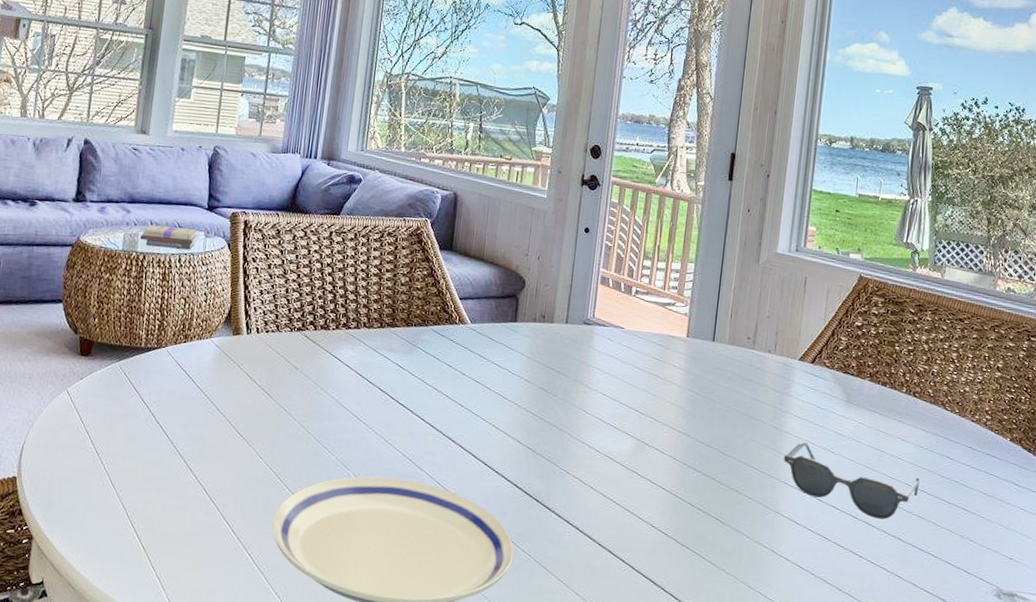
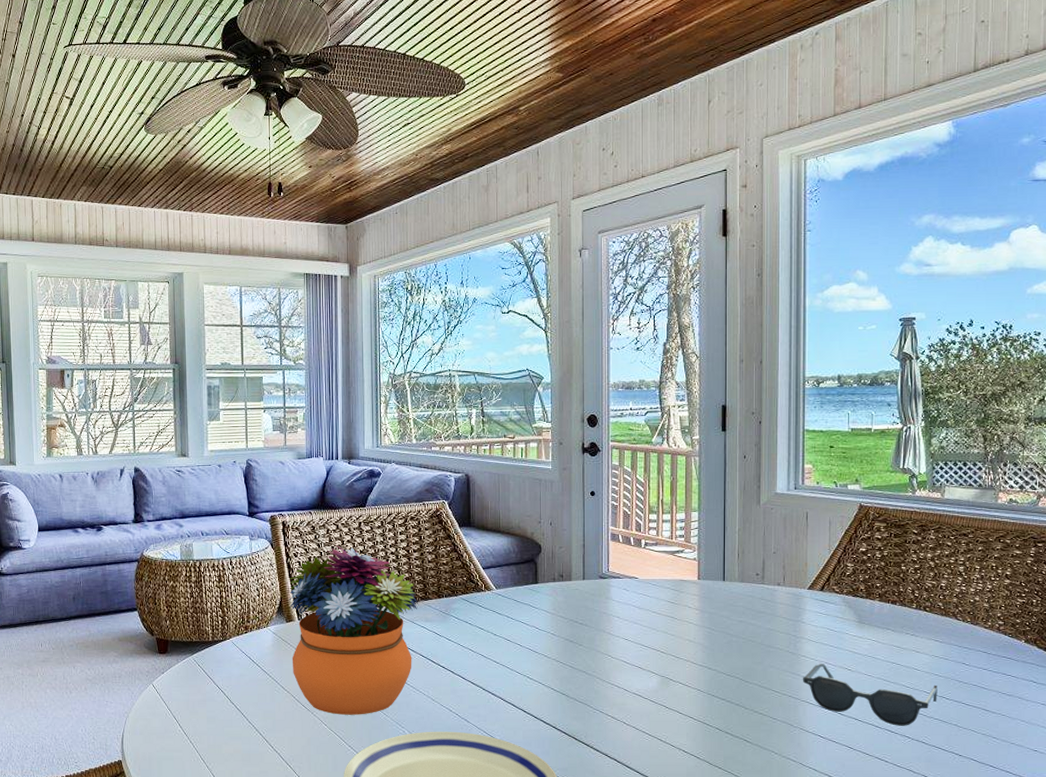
books: present [139,225,197,250] -> none [194,535,242,553]
flower arrangement: none [232,254,384,451] -> present [289,545,418,715]

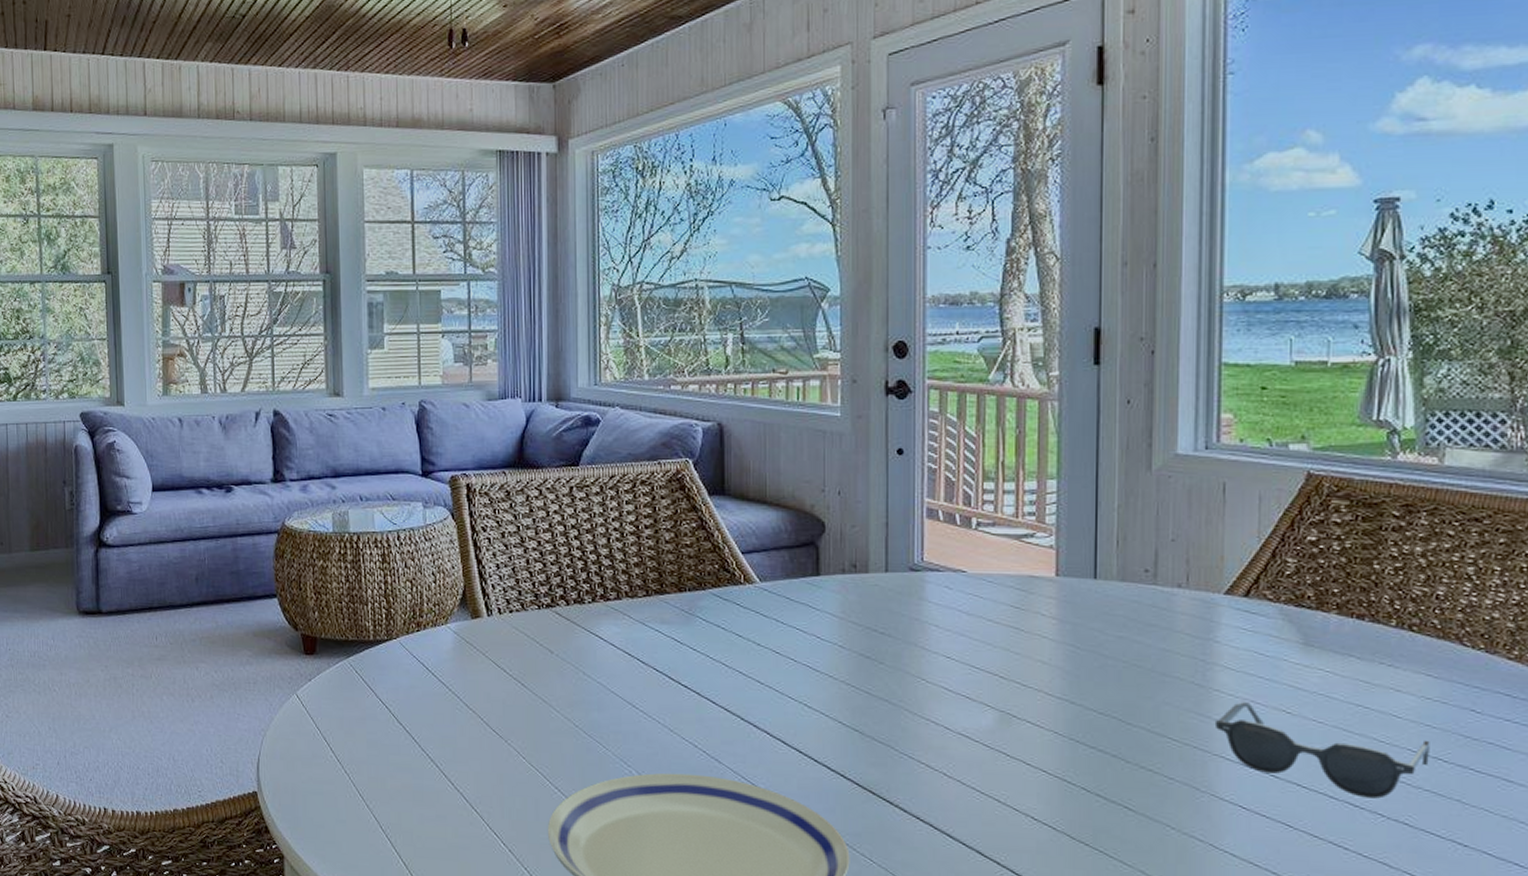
flower arrangement: present [289,545,418,715] -> none [475,517,651,747]

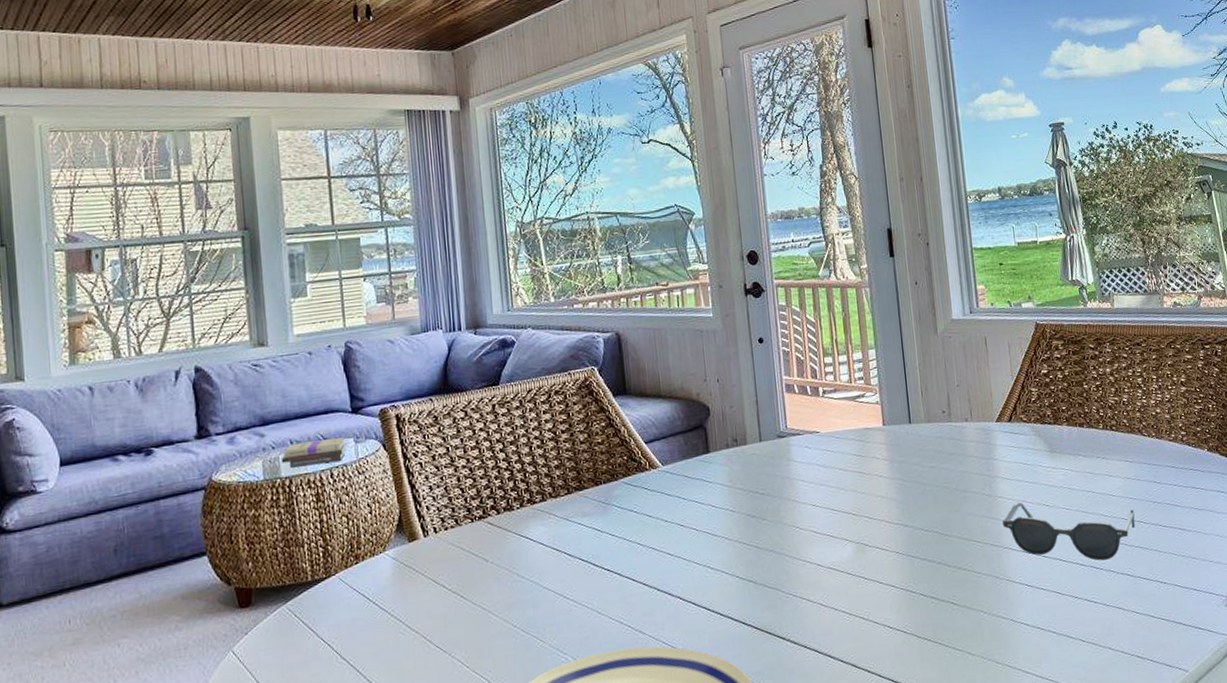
books: none [350,500,414,525] -> present [281,437,346,468]

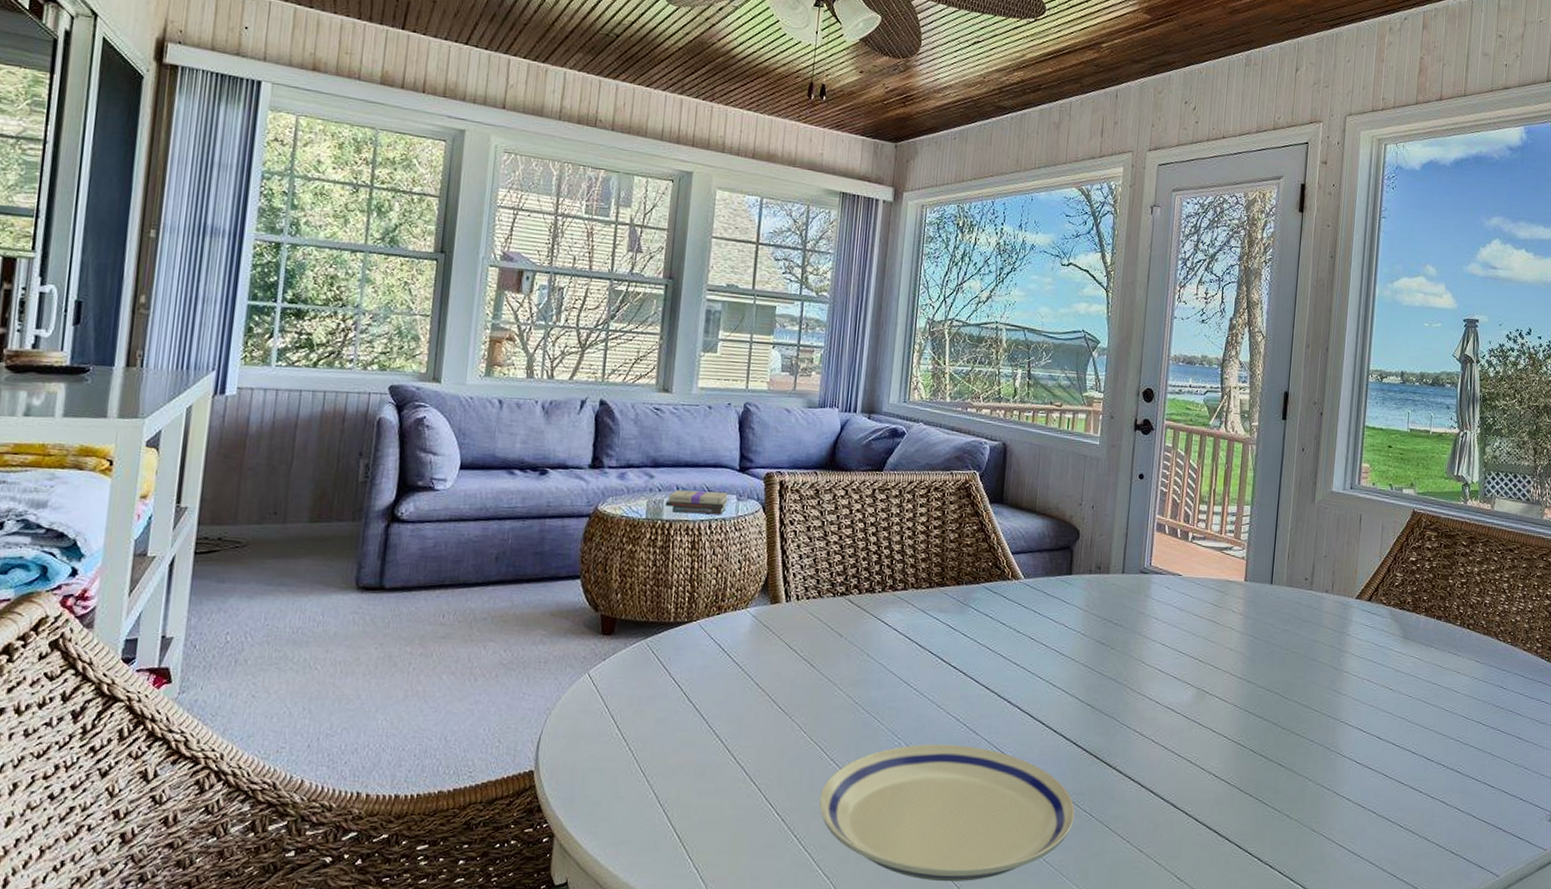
sunglasses: present [1002,502,1136,561] -> none [1343,681,1475,753]

